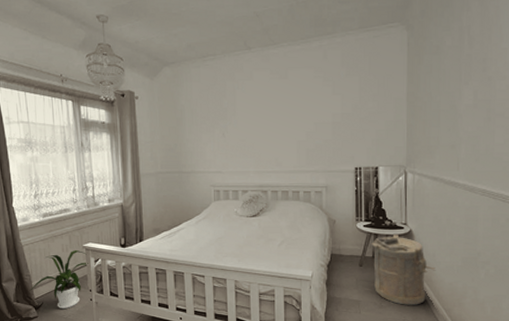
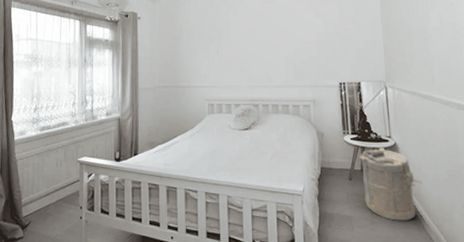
house plant: present [29,249,88,308] -> none [18,164,81,228]

